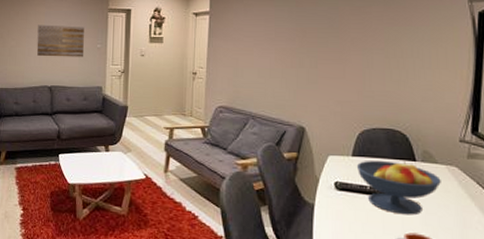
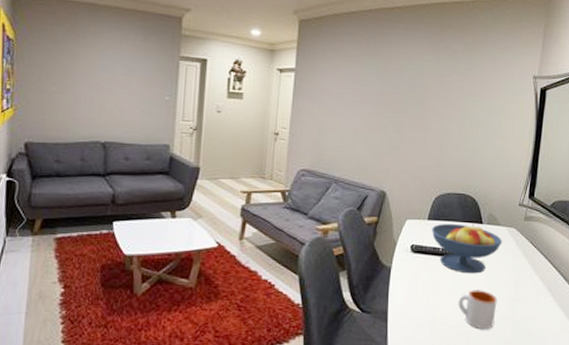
wall art: present [36,25,84,57] -> none [86,68,150,110]

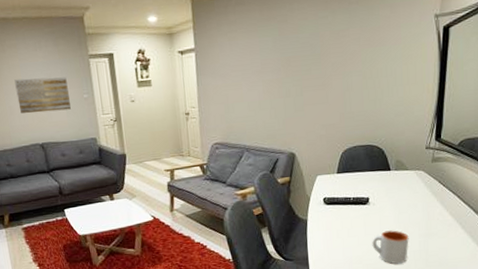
wall art: none [86,68,150,110] -> present [14,77,72,114]
fruit bowl: present [431,223,502,274] -> none [341,172,411,218]

